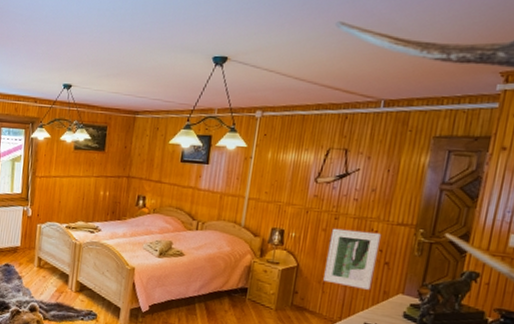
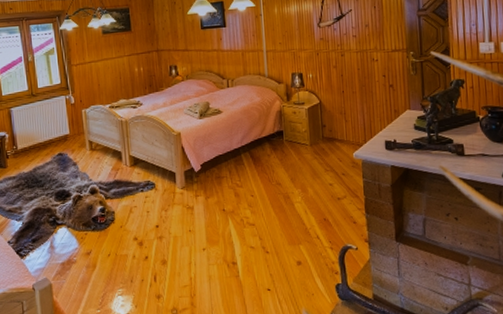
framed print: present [323,228,382,290] -> none [341,61,384,112]

